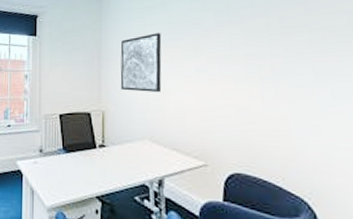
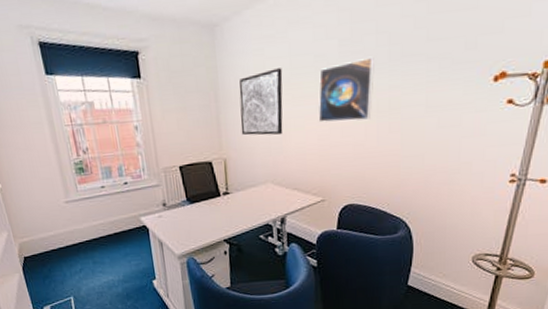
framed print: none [197,26,254,85] -> present [318,56,374,123]

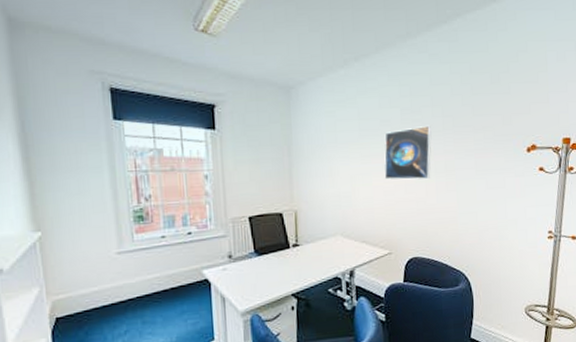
wall art: present [239,68,283,136] -> none [311,129,352,190]

